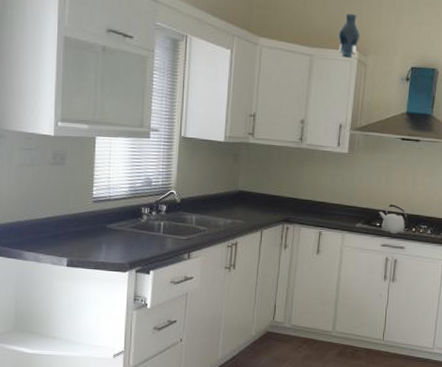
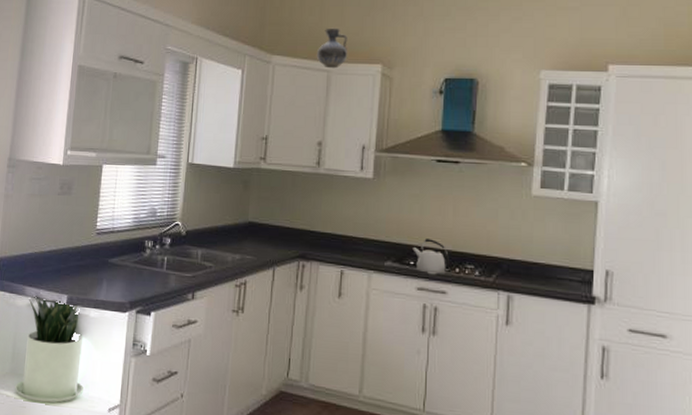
planter: none [20,260,88,354] -> present [15,296,83,403]
ceramic jug: none [300,14,329,53] -> present [316,28,348,69]
vase: present [337,13,361,58] -> none [358,24,384,72]

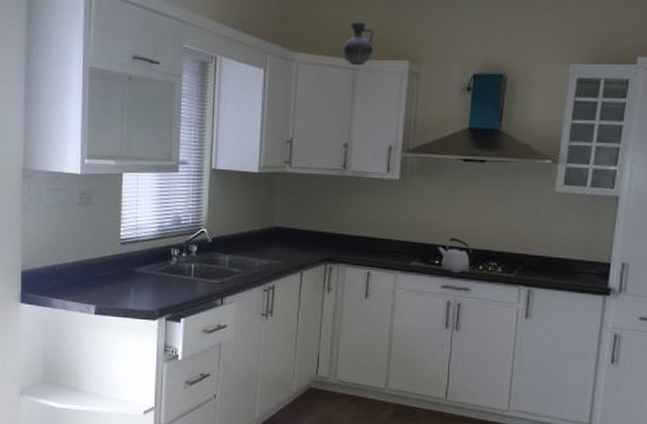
planter: present [15,296,83,403] -> none [49,307,118,409]

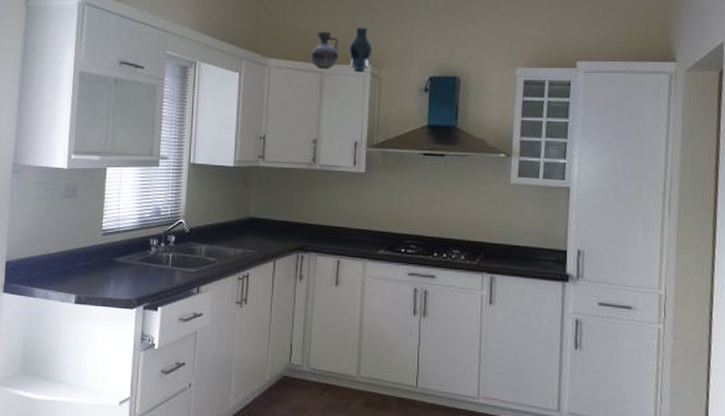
vase: none [384,17,411,69] -> present [348,27,373,72]
kettle: present [438,238,474,273] -> none [403,227,438,261]

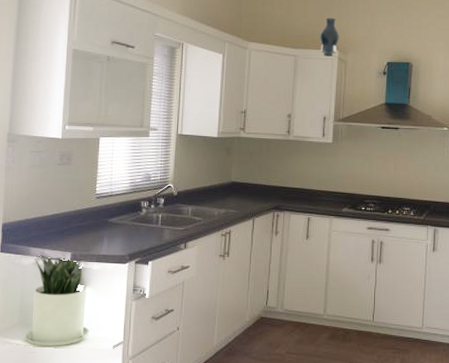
planter: none [26,297,94,400] -> present [24,255,89,346]
ceramic jug: present [309,31,340,70] -> none [285,20,311,54]

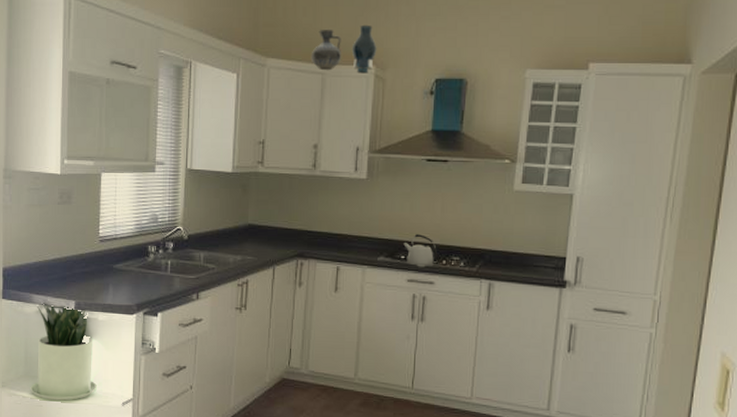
ceramic jug: none [285,20,311,54] -> present [310,29,342,71]
kettle: none [364,189,392,217] -> present [403,234,438,267]

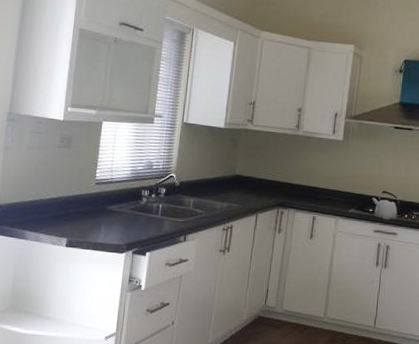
planter: present [30,303,97,401] -> none [14,239,82,334]
ceramic jug: present [310,29,342,71] -> none [299,10,327,46]
vase: present [351,24,377,74] -> none [335,10,357,51]

